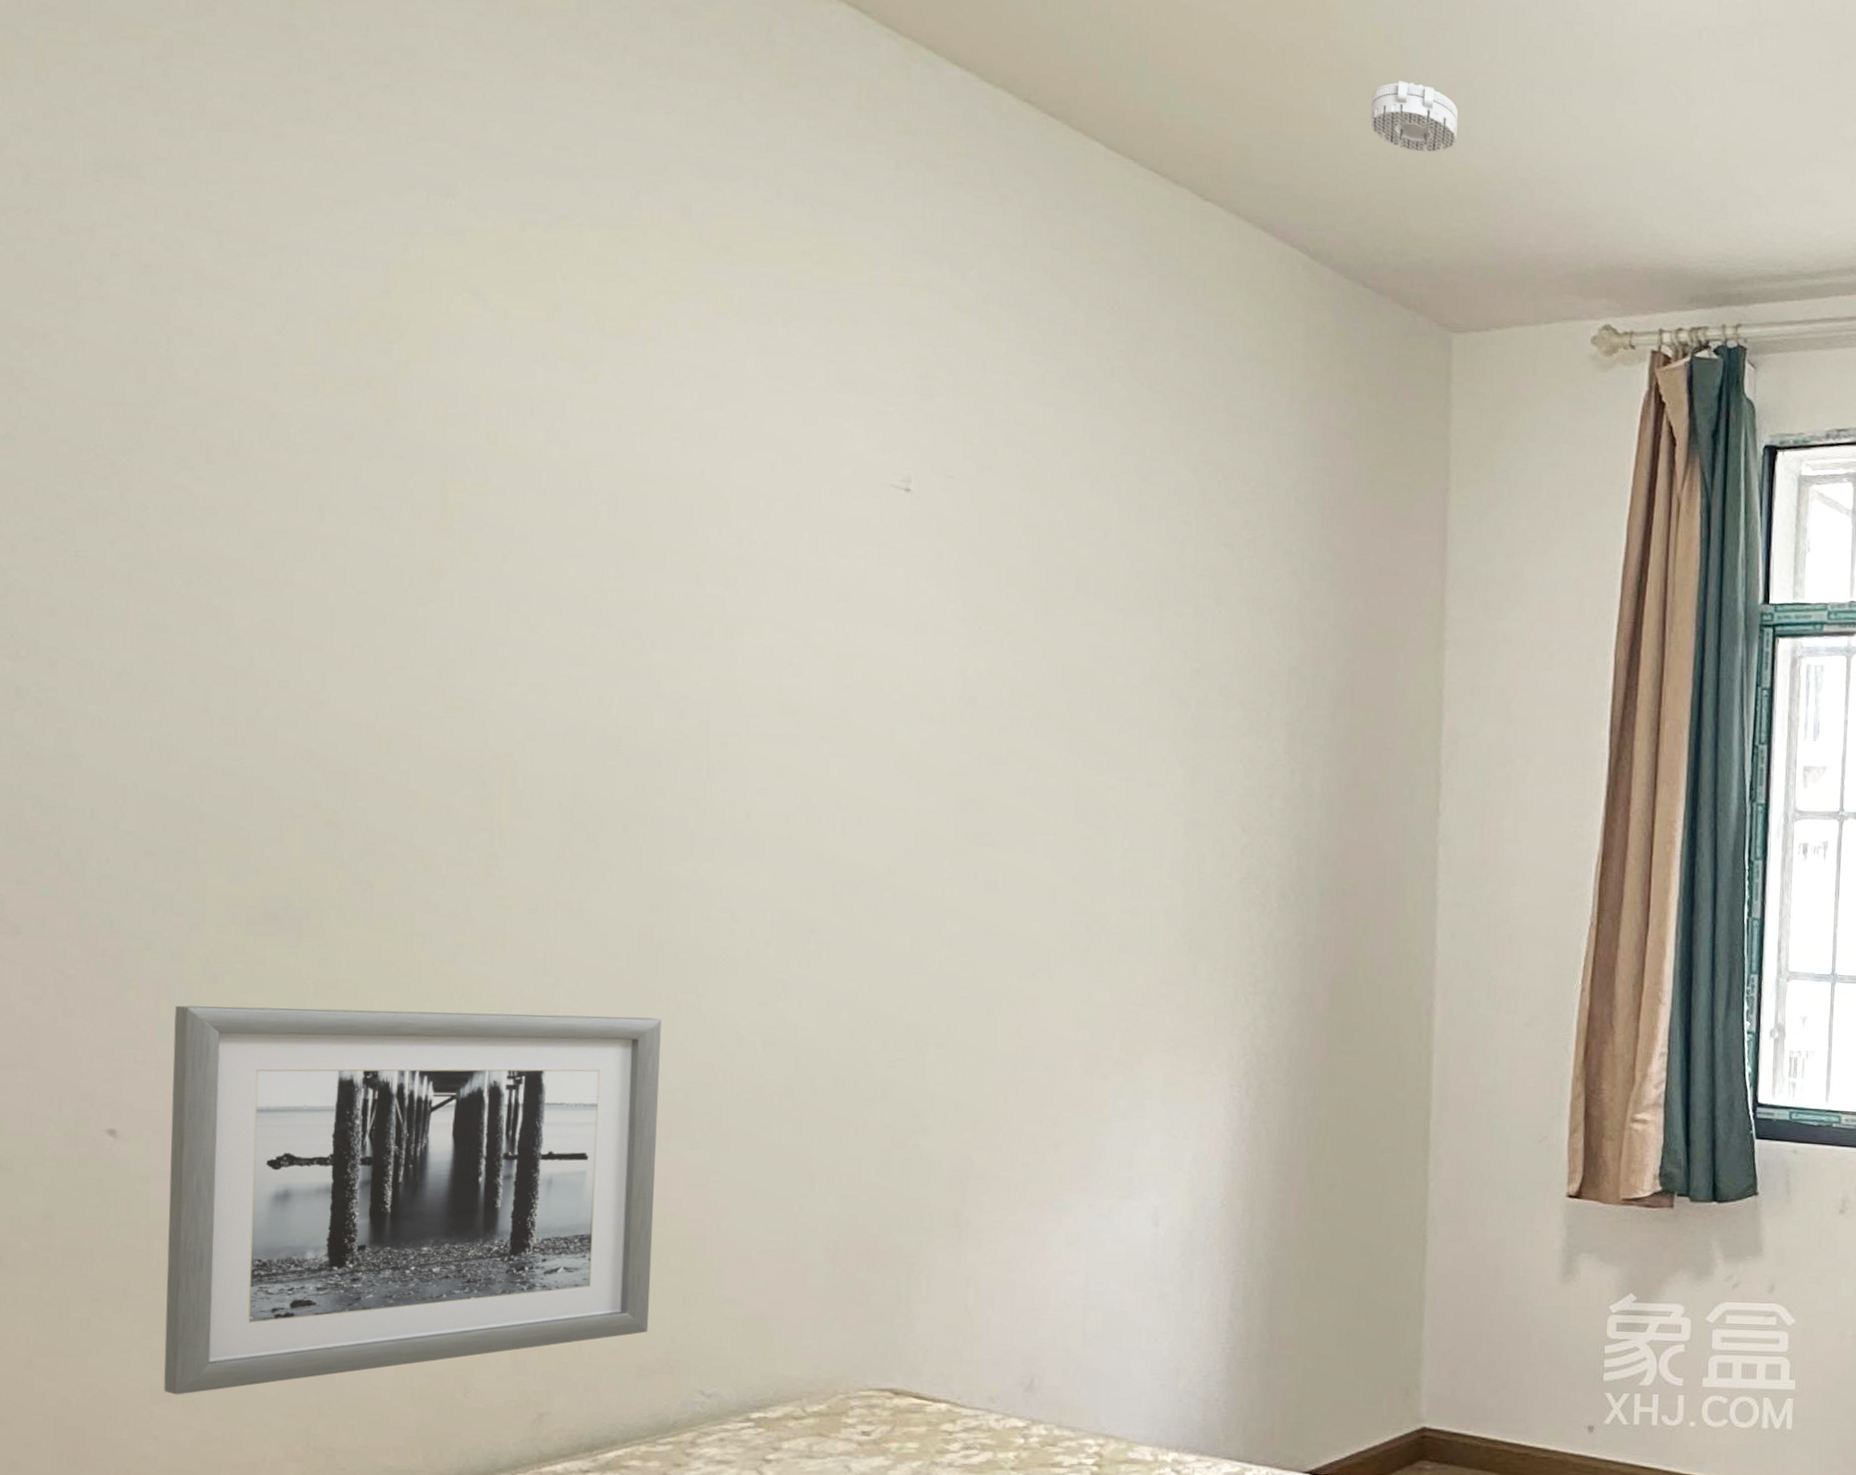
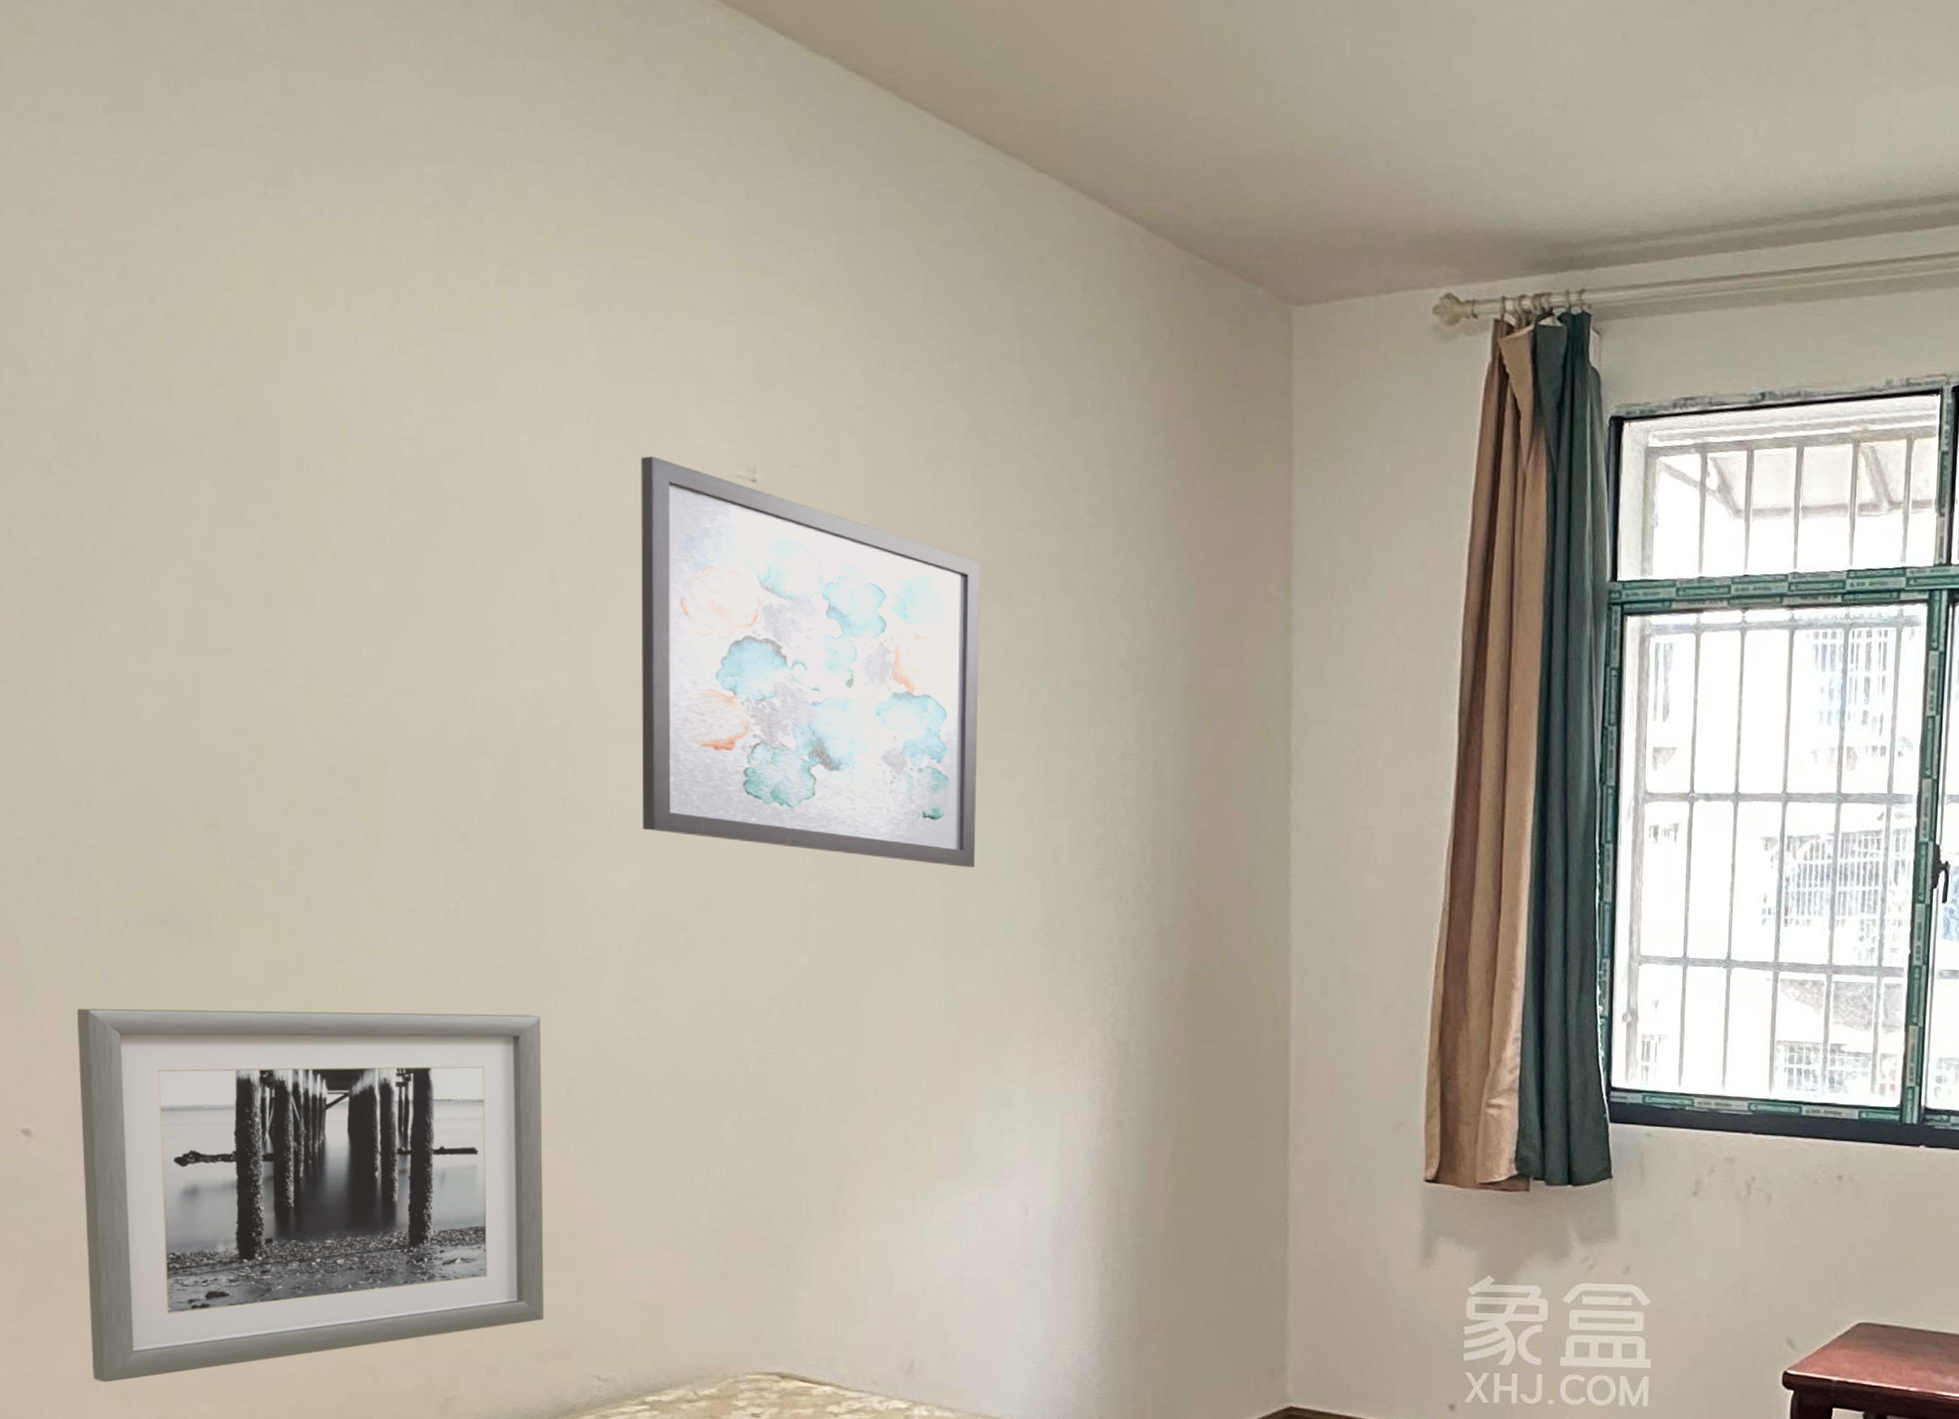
wall art: none [778,464,1134,875] -> present [641,456,981,867]
smoke detector: present [1370,81,1458,153] -> none [1204,39,1292,115]

